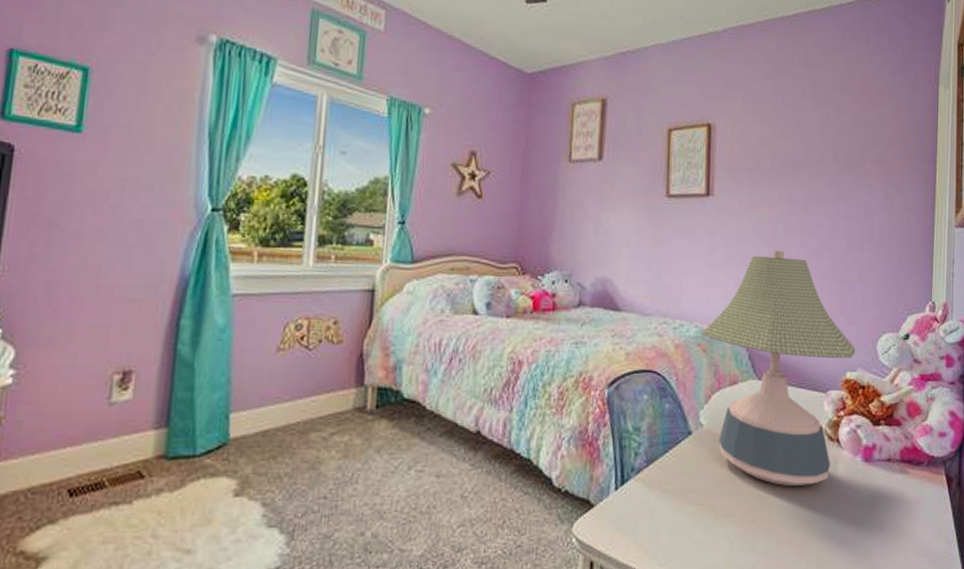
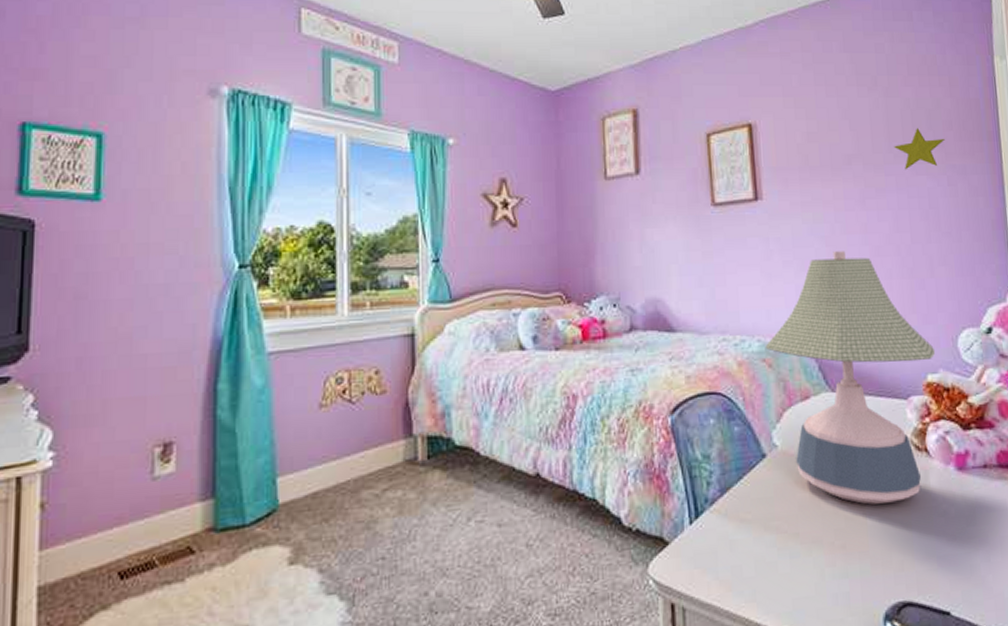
decorative star: none [839,144,886,182] -> present [894,128,945,170]

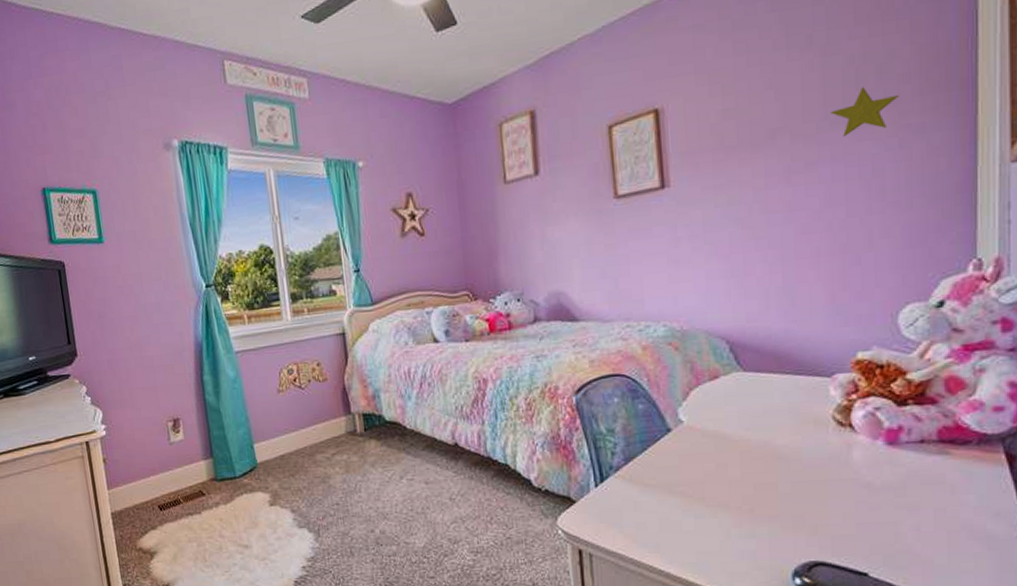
desk lamp: present [765,251,936,505] -> none [671,232,869,475]

